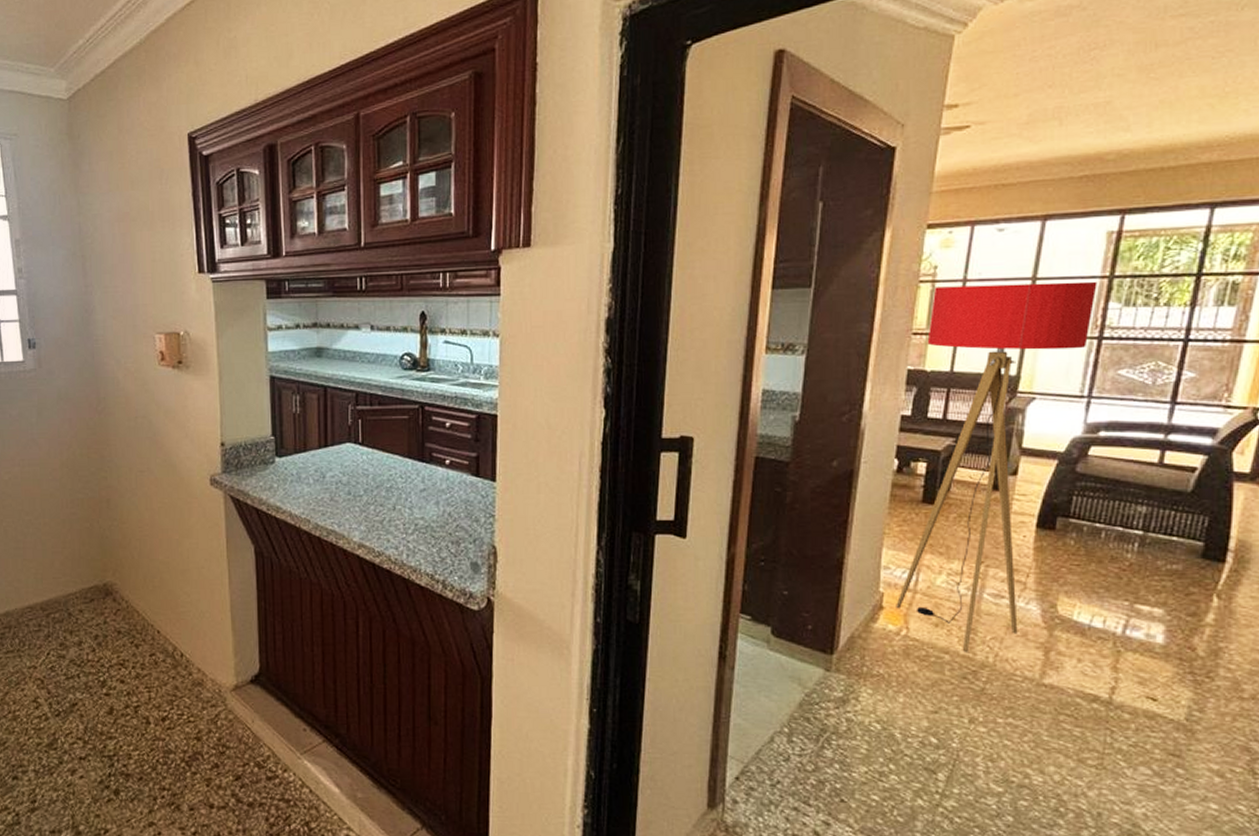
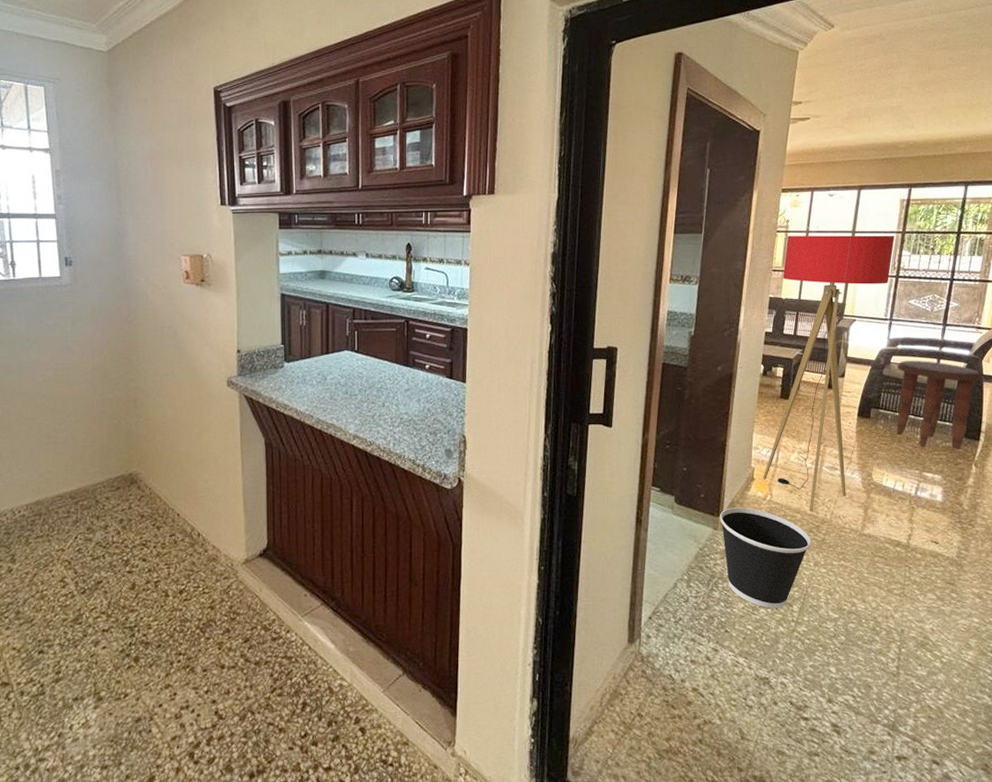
wastebasket: none [834,644,965,776] -> present [720,507,812,609]
side table: none [1095,452,1232,575] -> present [896,360,982,450]

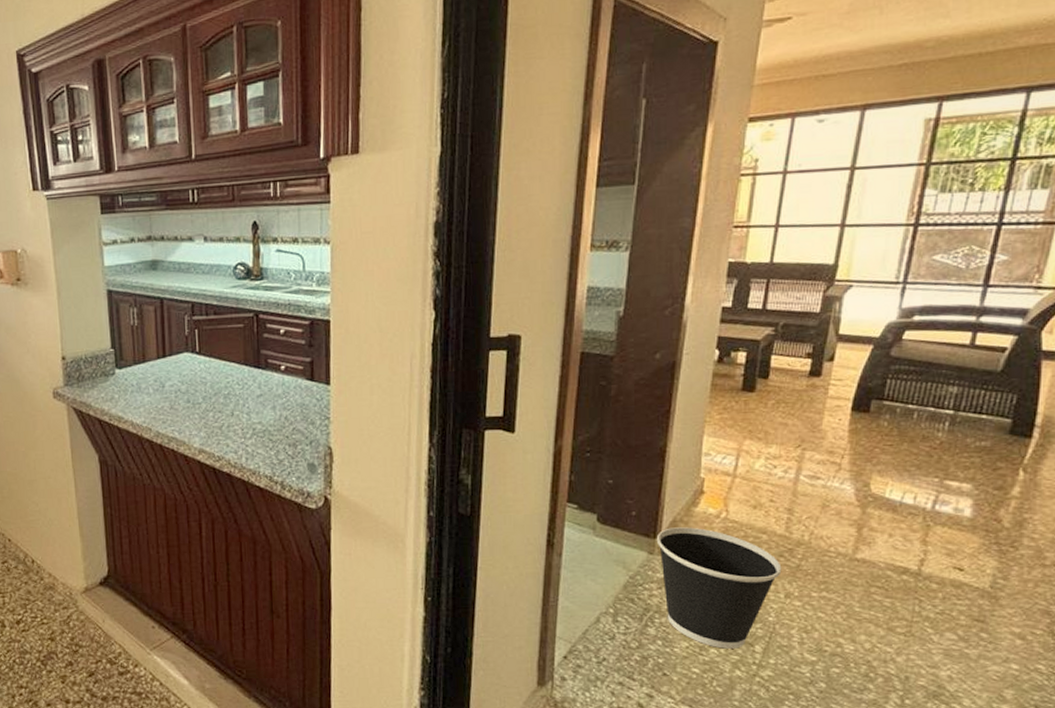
floor lamp: present [763,235,895,511] -> none [716,169,914,531]
side table: present [896,360,982,450] -> none [907,335,1041,451]

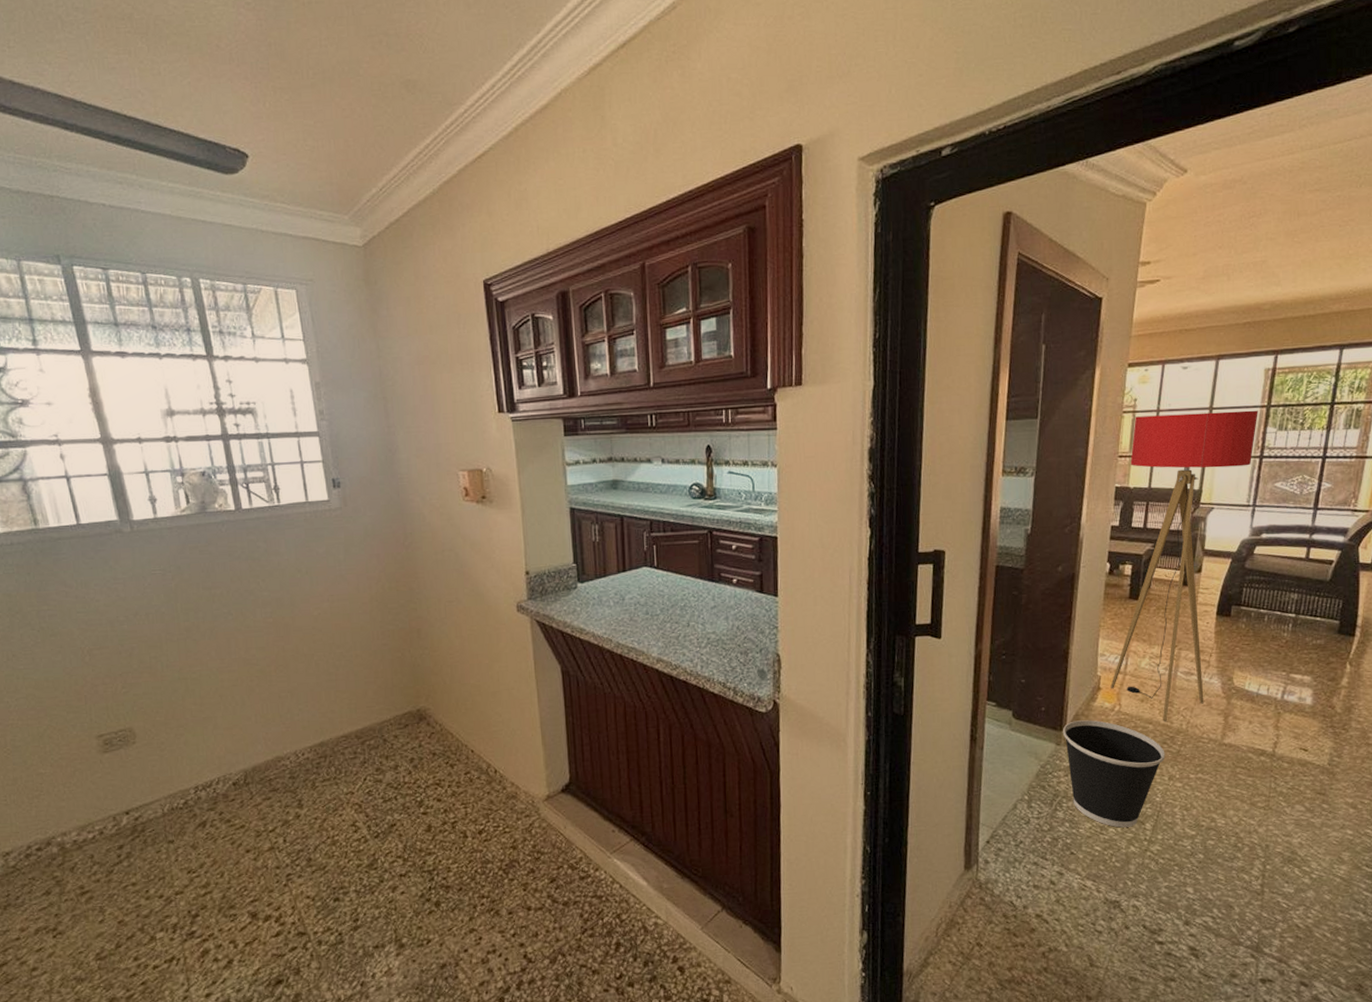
floor lamp: none [716,169,914,531] -> present [1110,410,1258,721]

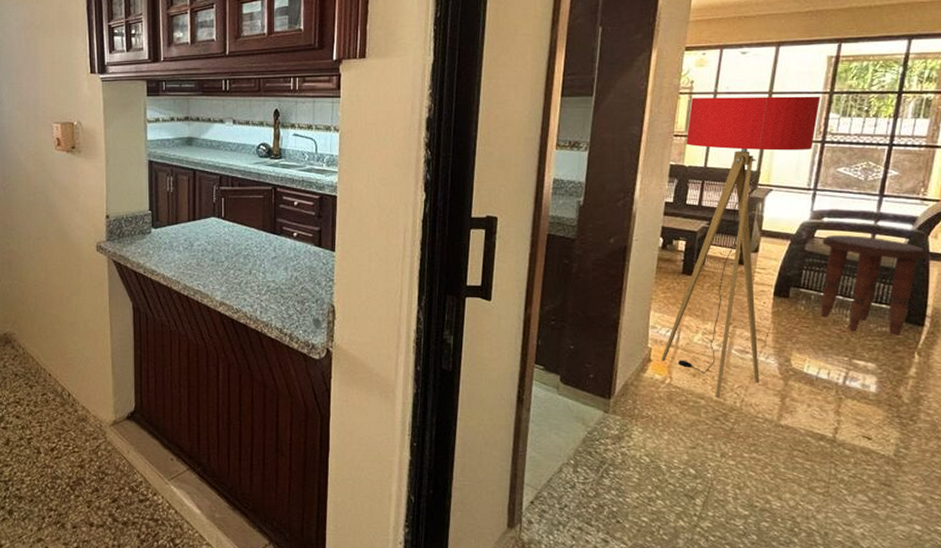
wastebasket: present [1063,720,1165,828] -> none [612,390,718,501]
side table: none [1260,550,1359,648] -> present [821,235,928,336]

